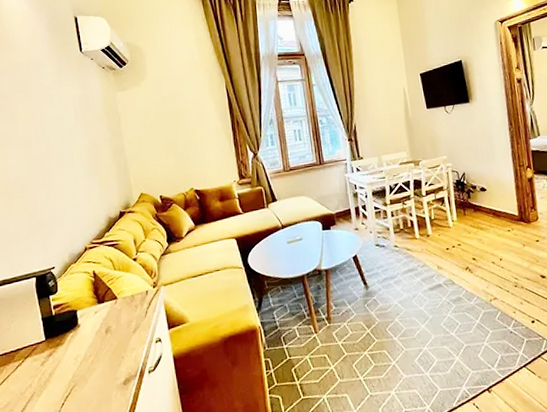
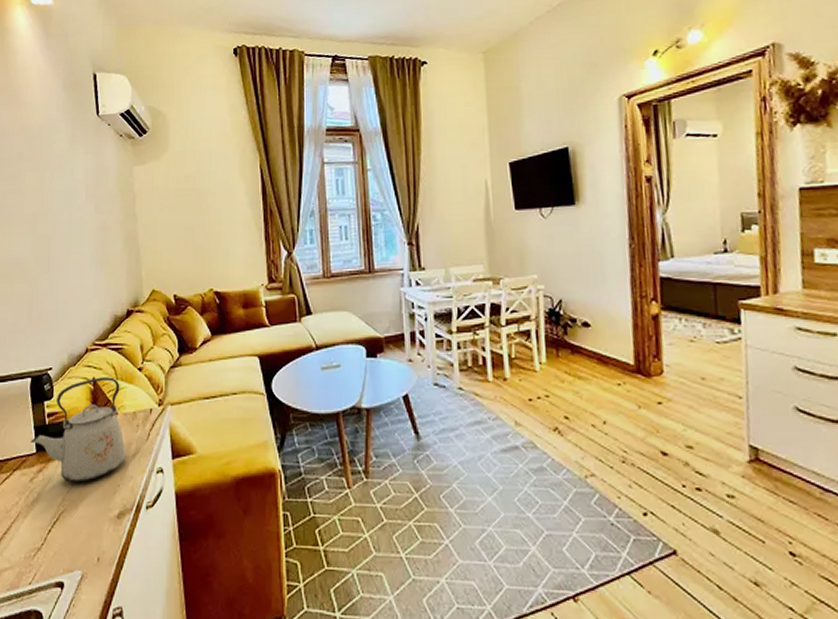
kettle: none [39,269,128,361] -> present [30,377,126,483]

